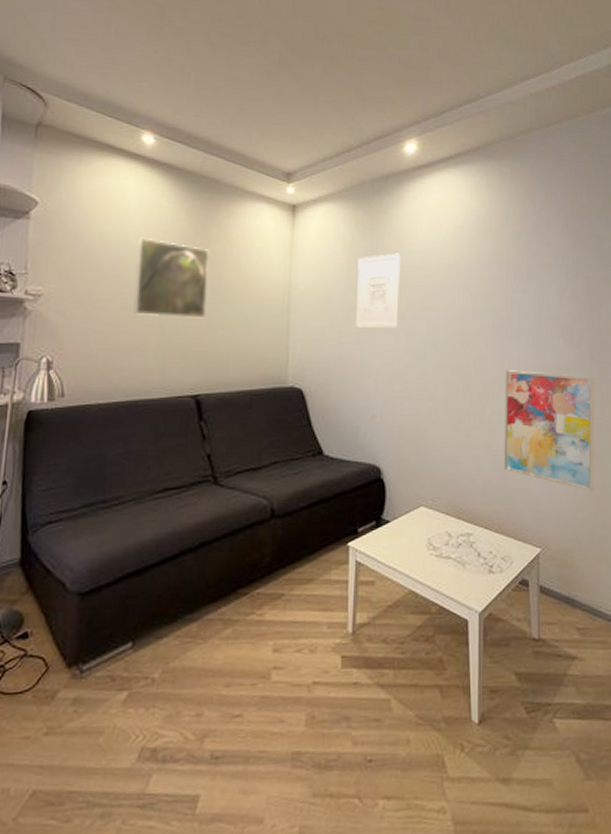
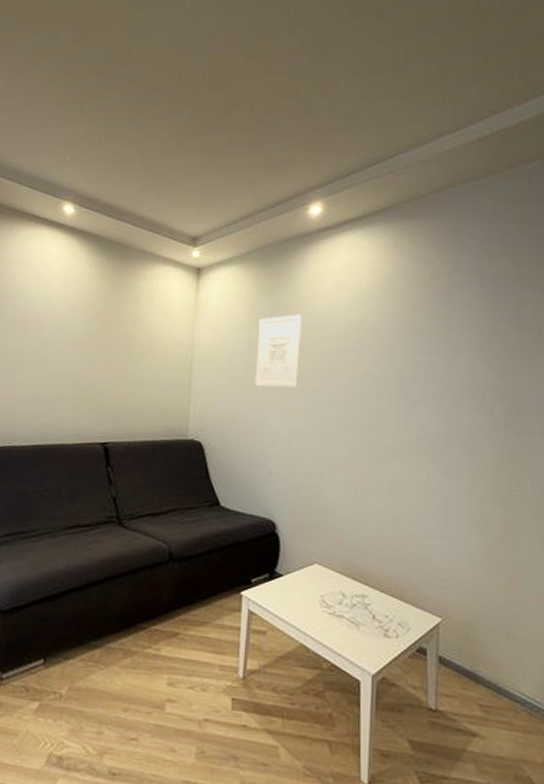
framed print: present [133,237,209,319] -> none [52,298,120,373]
wall art: present [504,370,595,492] -> none [404,434,509,566]

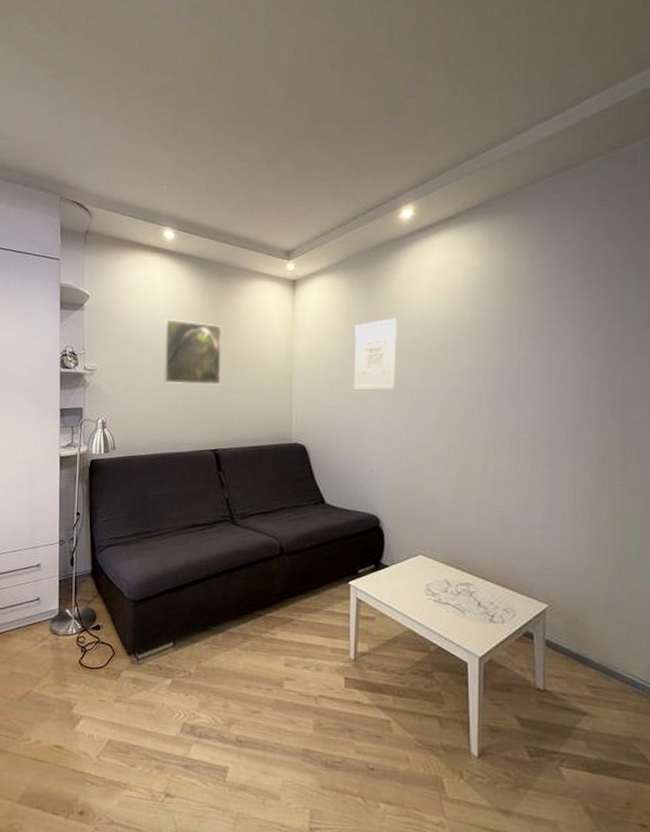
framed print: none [52,298,120,373] -> present [162,318,222,385]

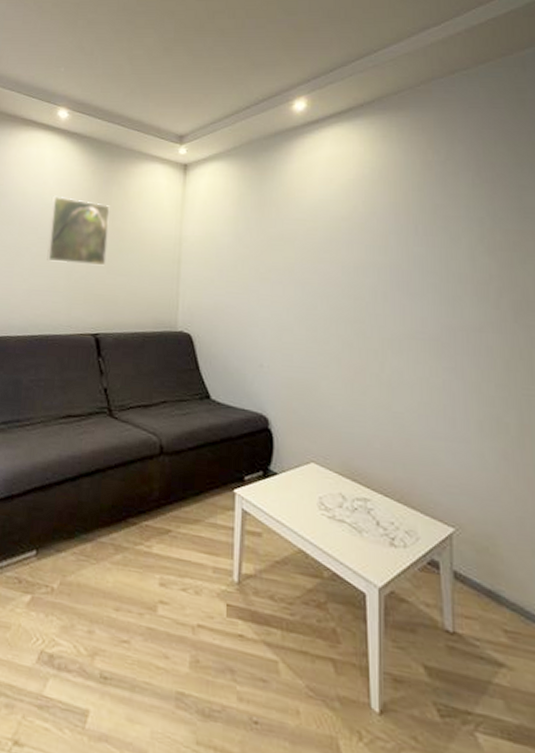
wall art: present [353,318,398,390] -> none [243,206,290,280]

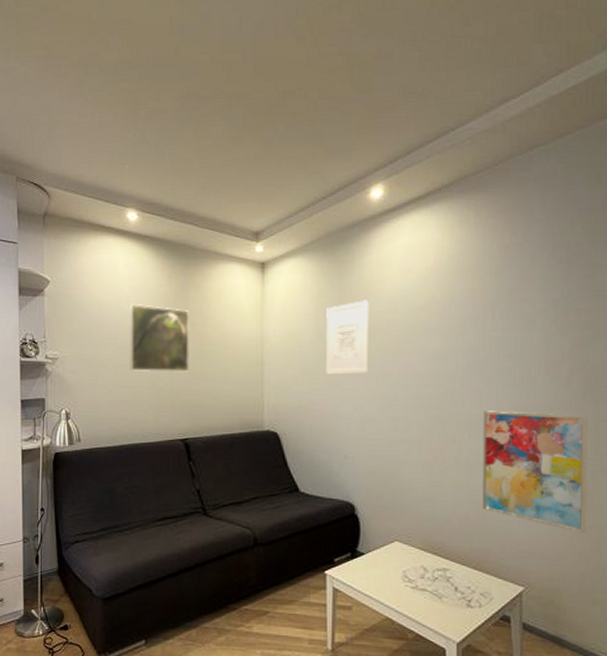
wall art: none [243,206,290,280] -> present [325,300,370,374]
wall art: none [406,327,523,473] -> present [482,411,589,534]

